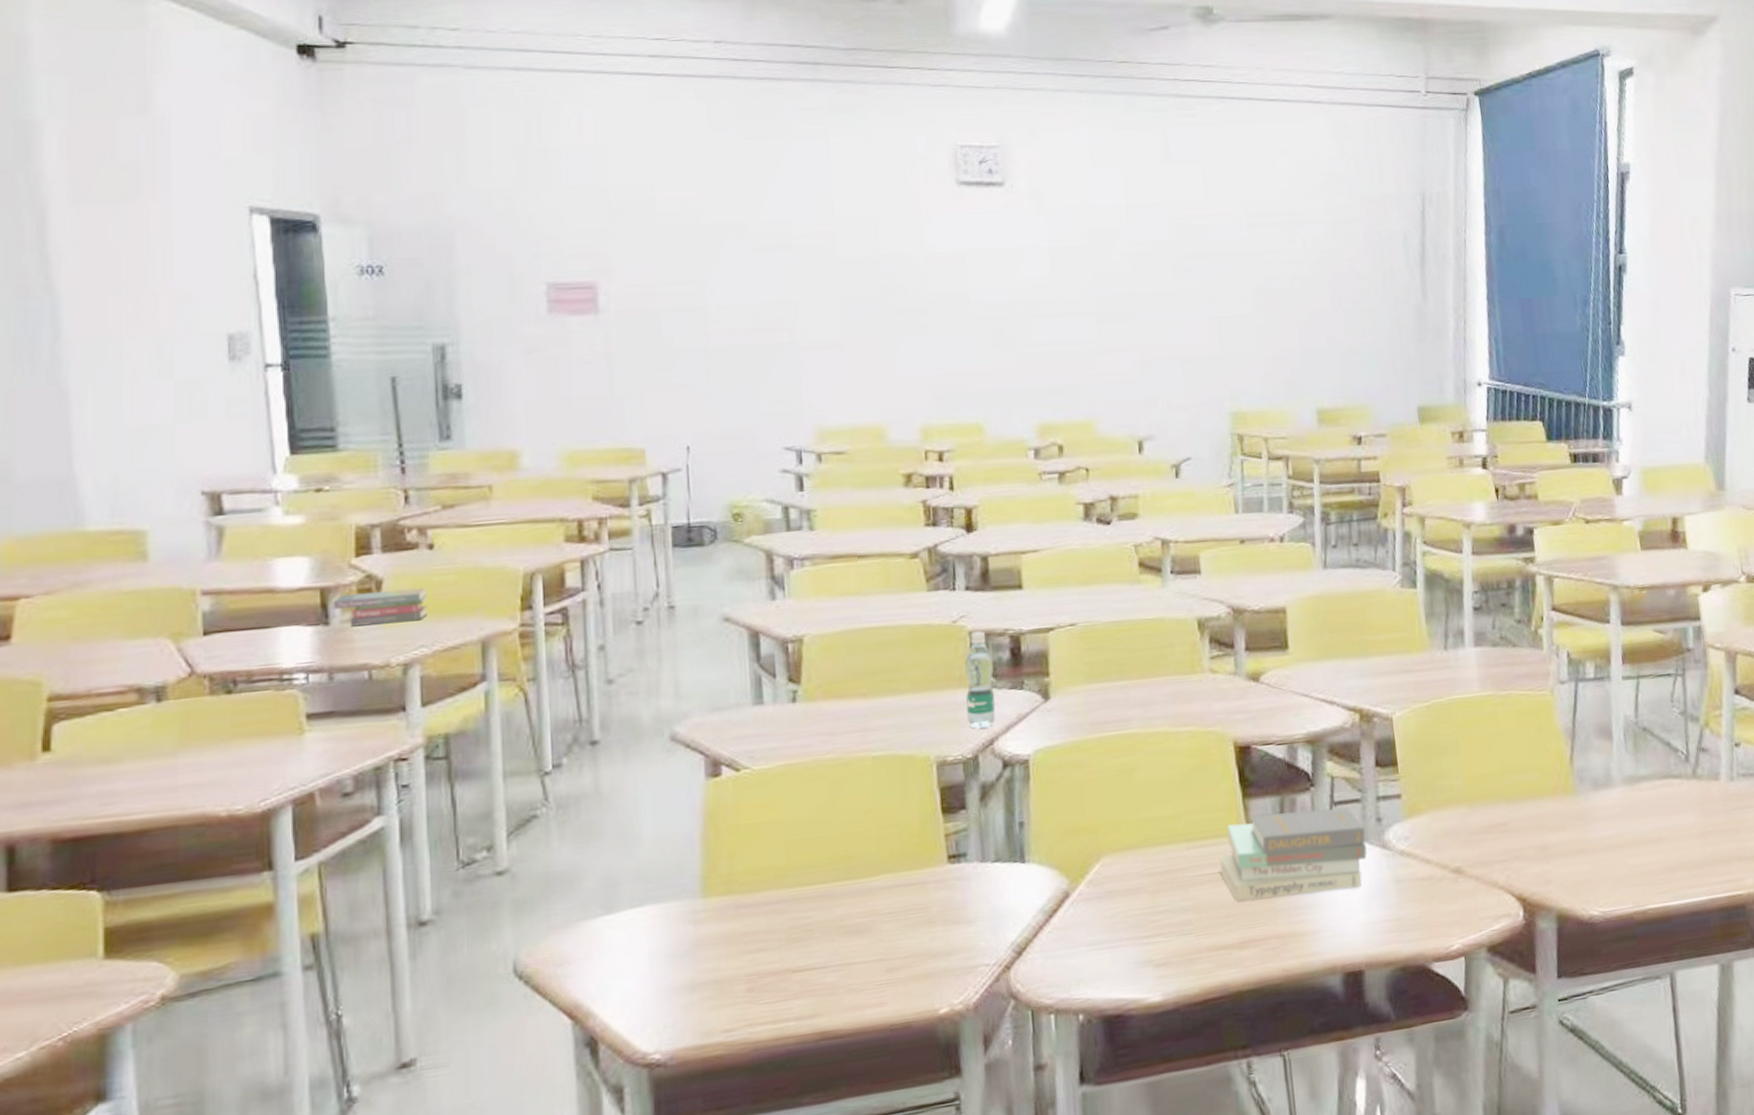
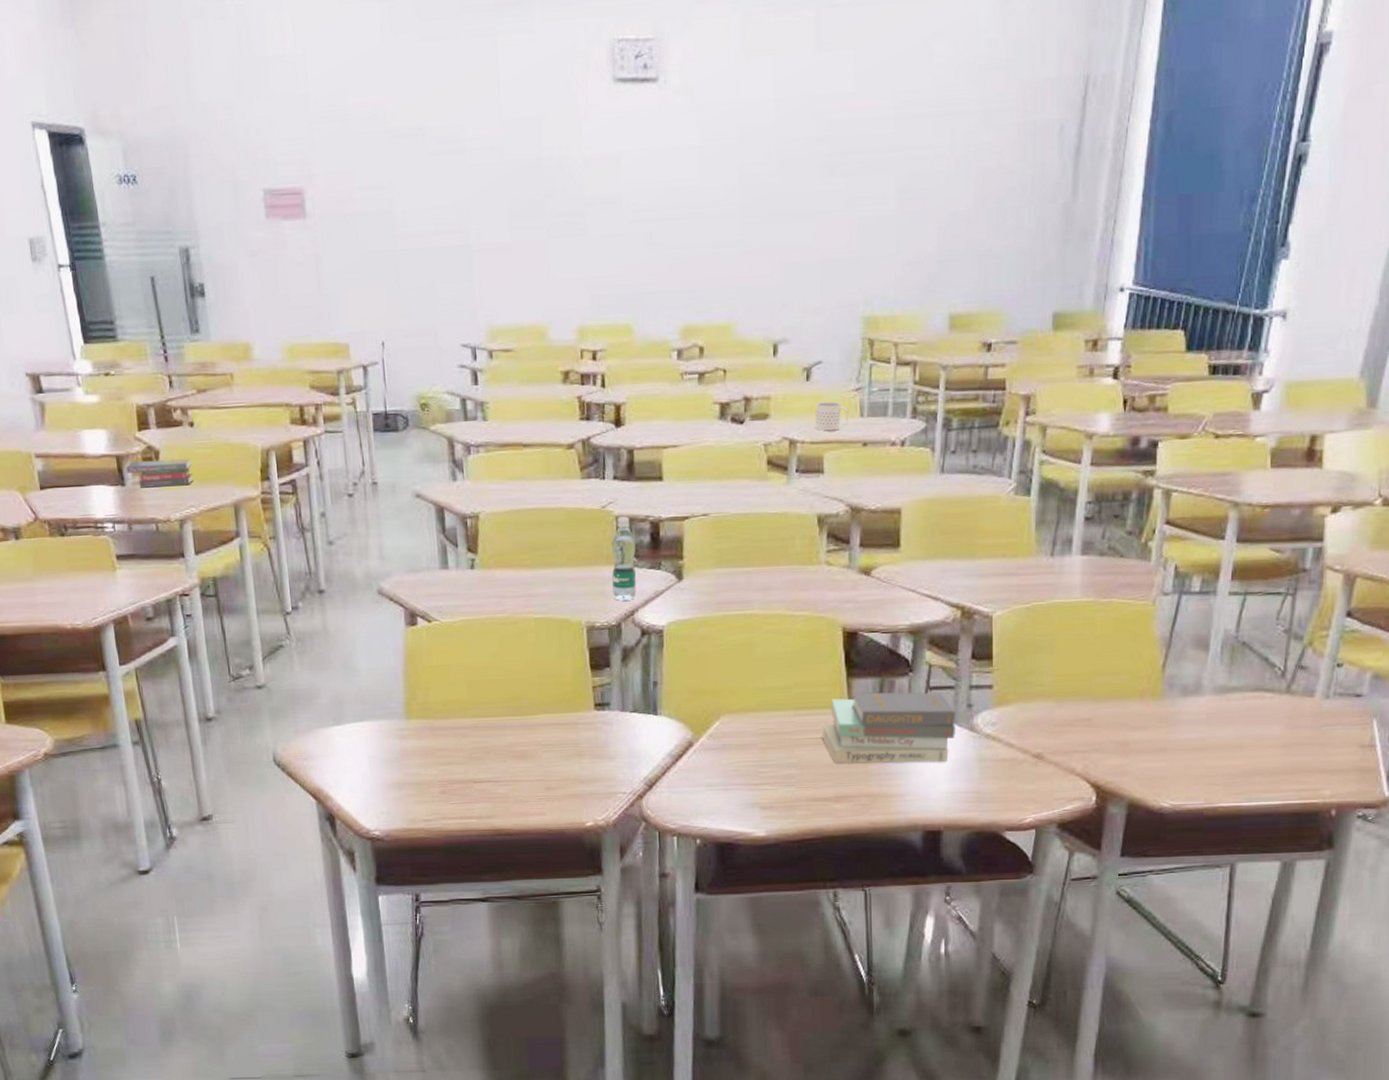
mug: none [1187,499,1224,530] -> present [814,402,849,431]

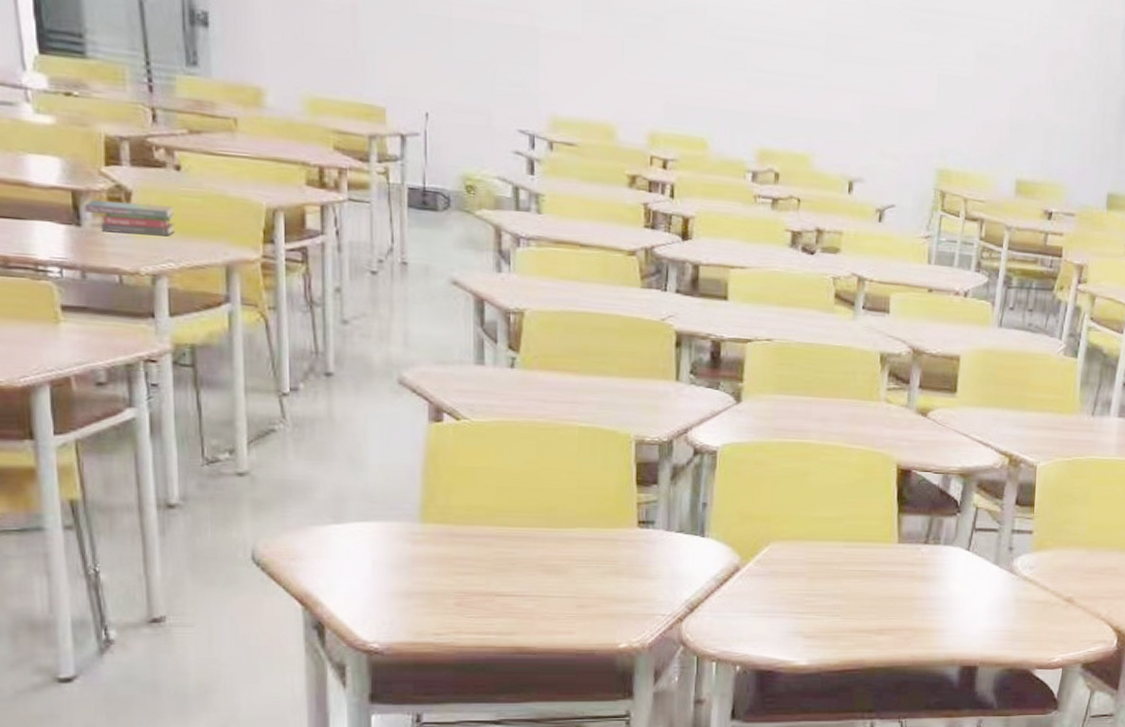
bottle: present [612,516,636,601] -> none [667,331,694,418]
mug: present [814,402,849,431] -> none [883,245,918,274]
books: present [821,692,956,763] -> none [869,529,998,600]

